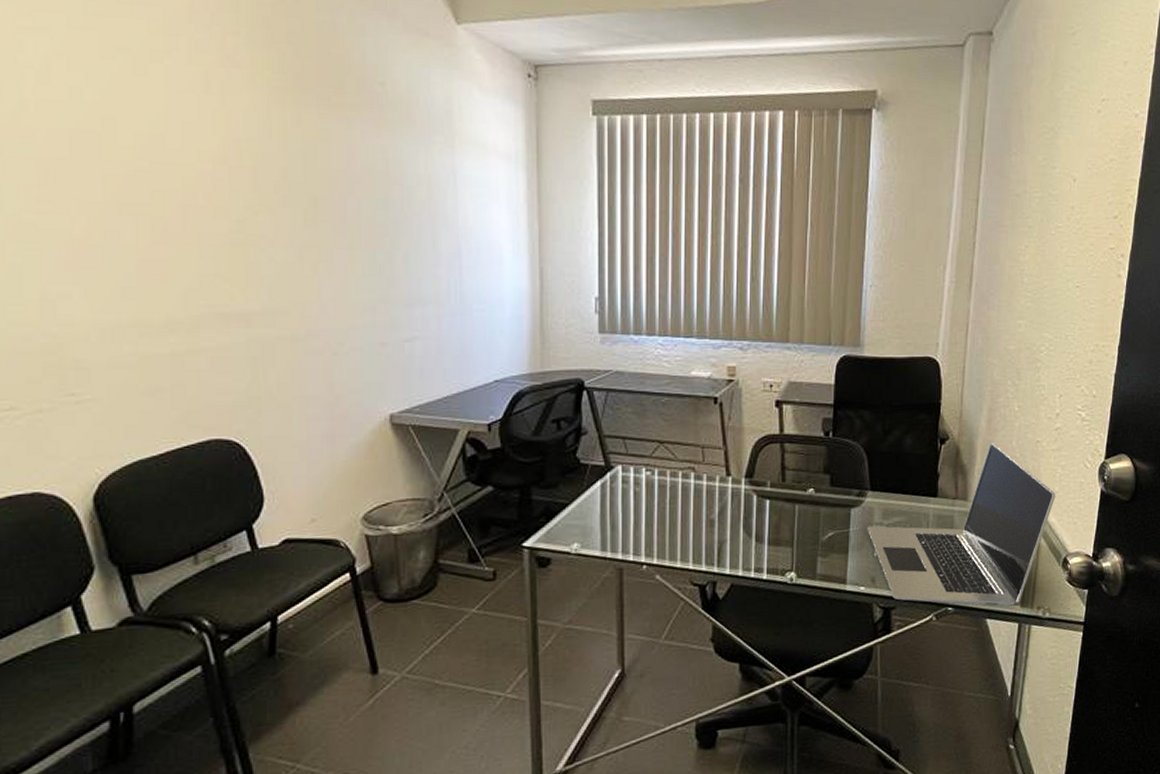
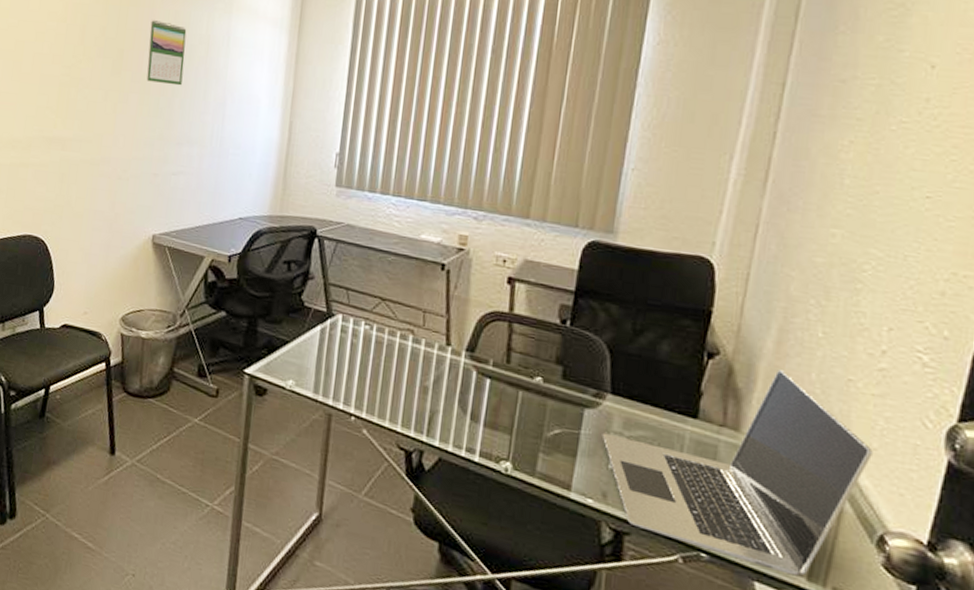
calendar: none [350,157,402,236] -> present [146,19,187,86]

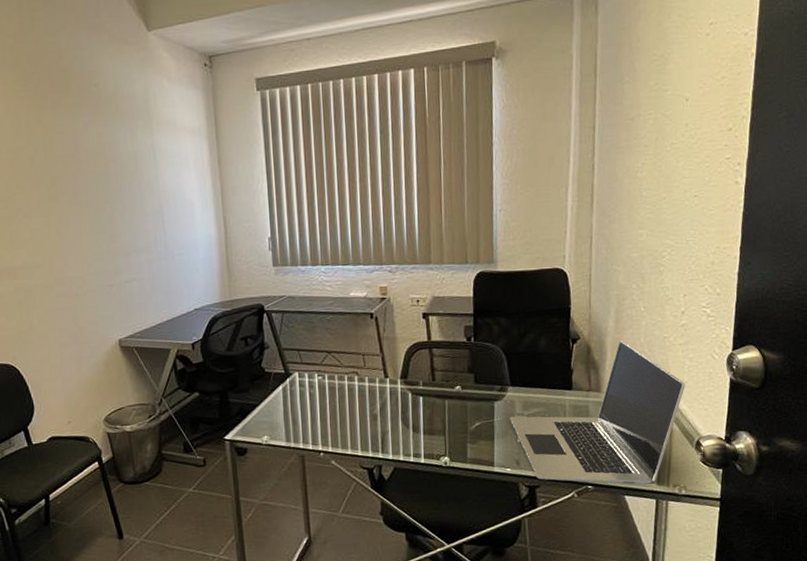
calendar: present [146,19,187,86] -> none [77,143,119,202]

